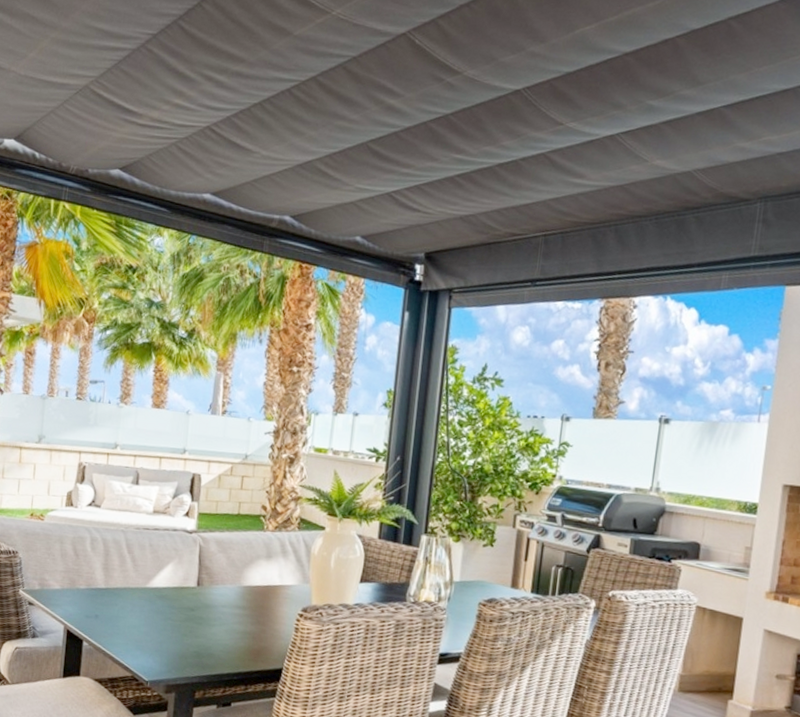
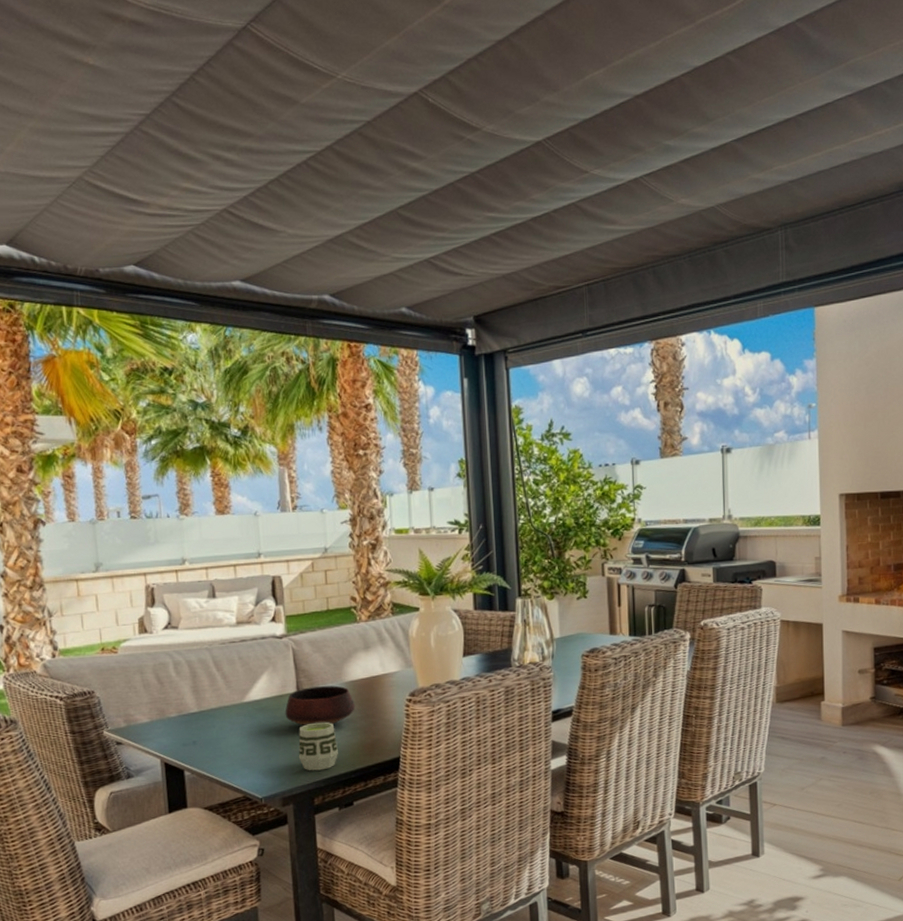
bowl: none [182,584,250,625] -> present [285,685,356,726]
cup: none [187,619,226,667] -> present [298,722,338,771]

